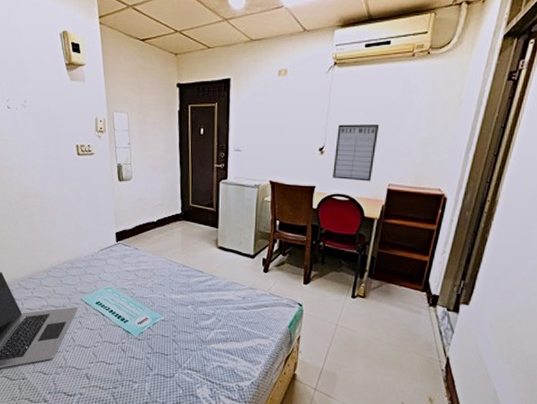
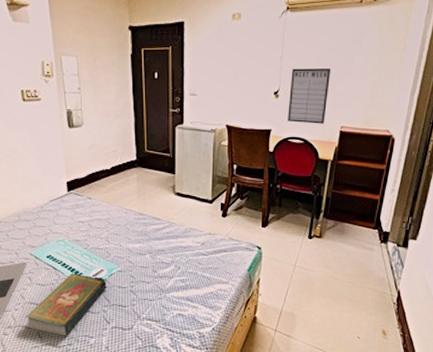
book: none [76,320,150,380] -> present [26,273,106,337]

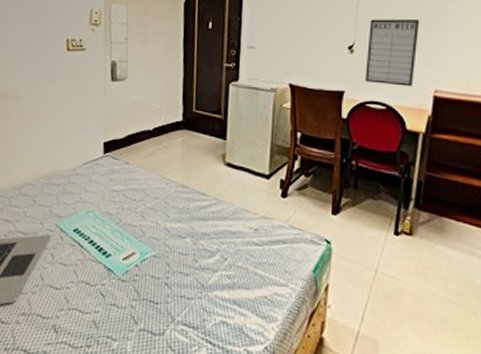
book: present [26,273,106,337] -> none [42,253,138,336]

